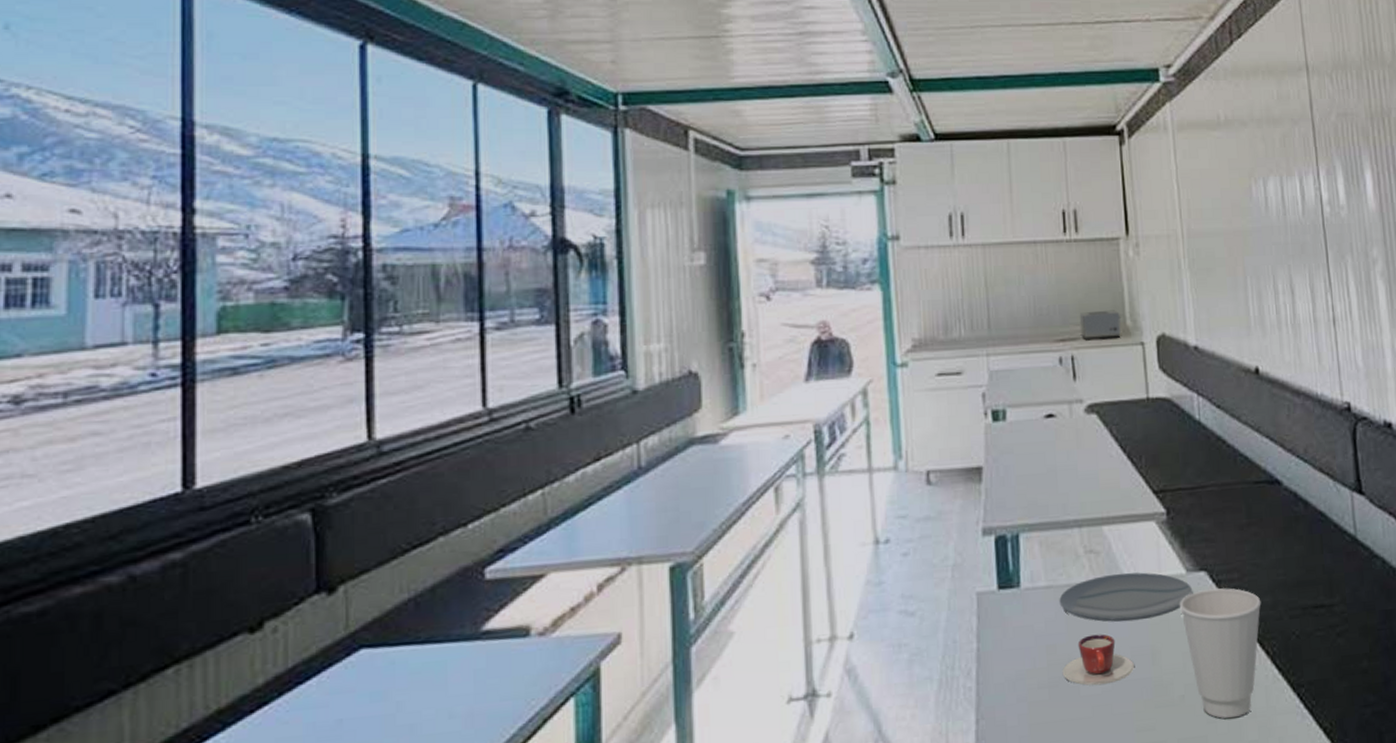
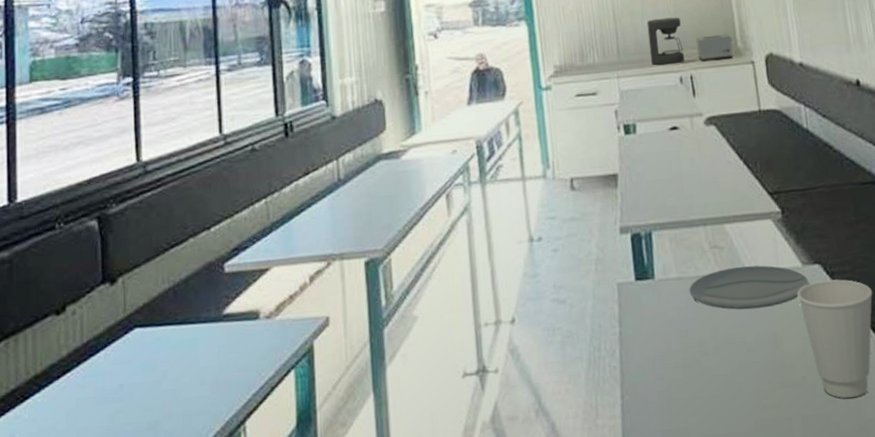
coffee maker: none [1023,288,1065,344] -> present [647,17,684,66]
teacup: present [1062,634,1135,686] -> none [694,320,760,367]

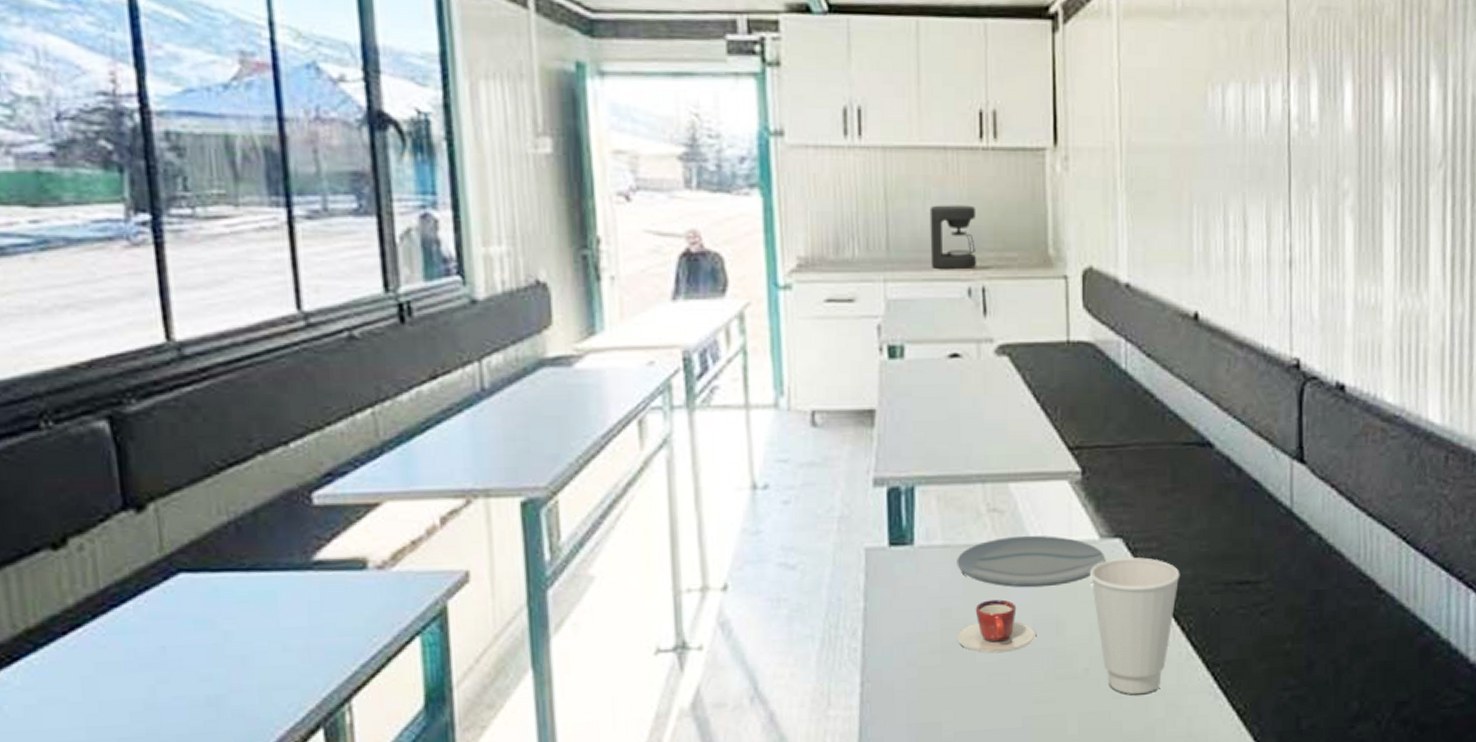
teacup: none [694,320,760,367] -> present [956,599,1037,654]
toaster: present [696,34,733,62] -> none [994,235,1043,270]

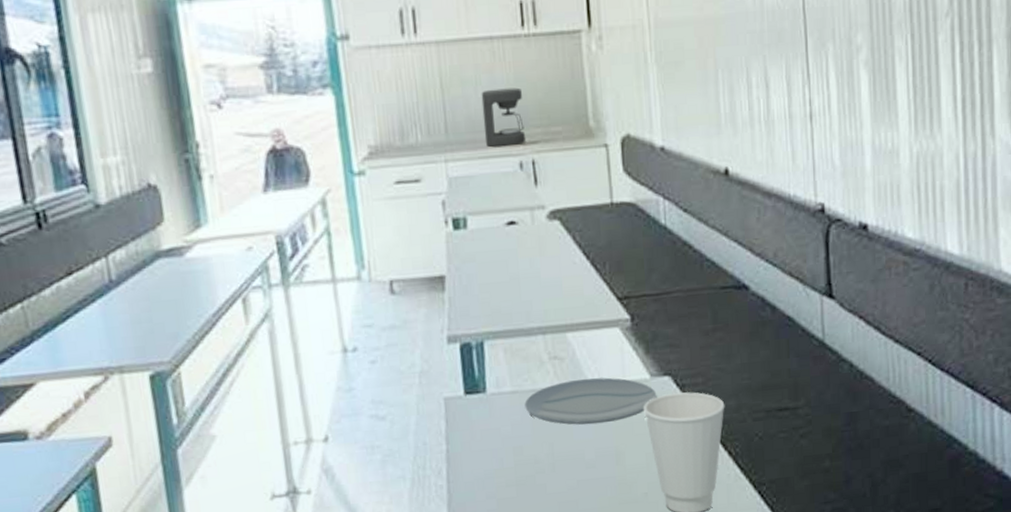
teacup: present [956,599,1037,654] -> none [528,436,600,484]

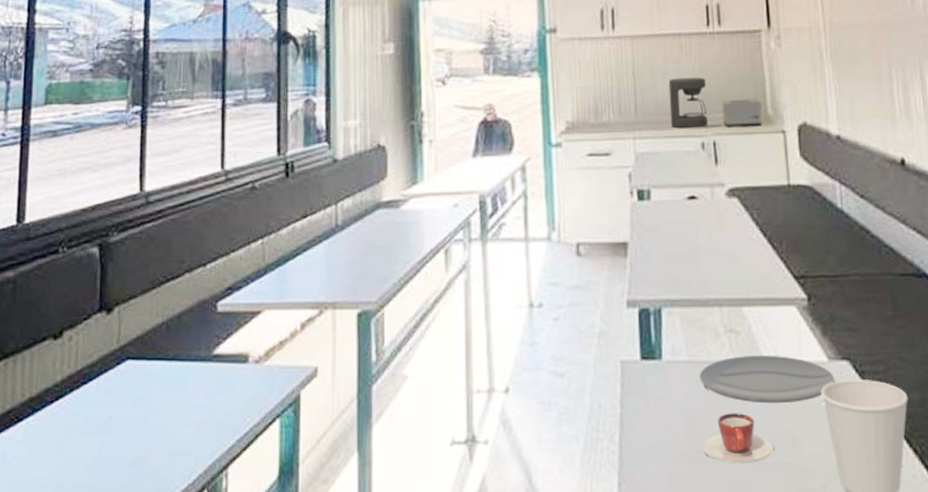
teacup: none [528,436,600,484] -> present [701,413,775,464]
toaster: none [539,110,584,144] -> present [721,99,763,127]

